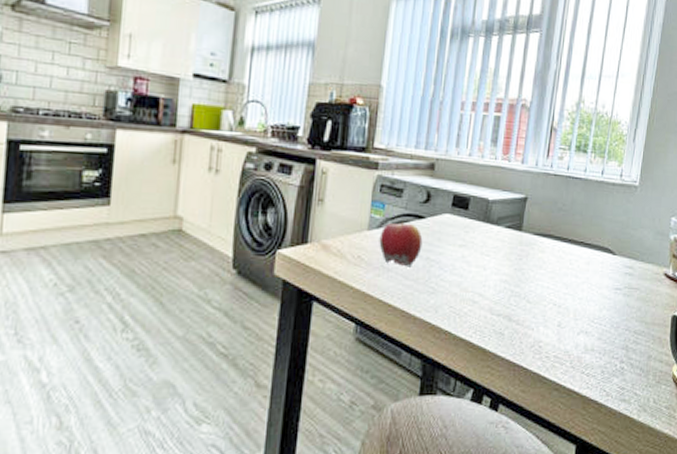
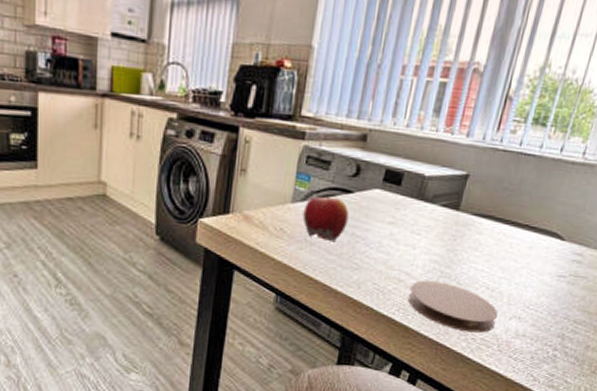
coaster: none [483,301,567,350] -> present [408,280,498,333]

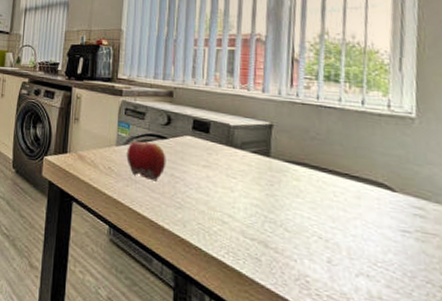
coaster: present [408,280,498,333] -> none [235,224,341,289]

